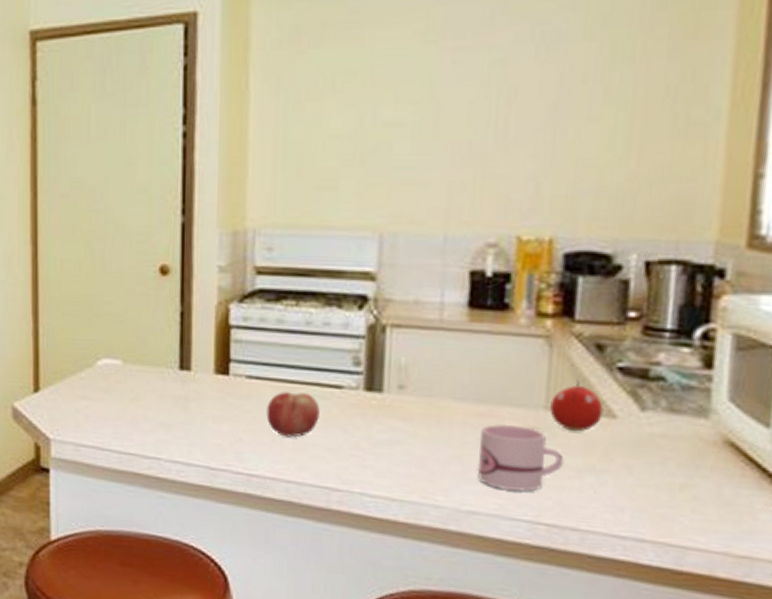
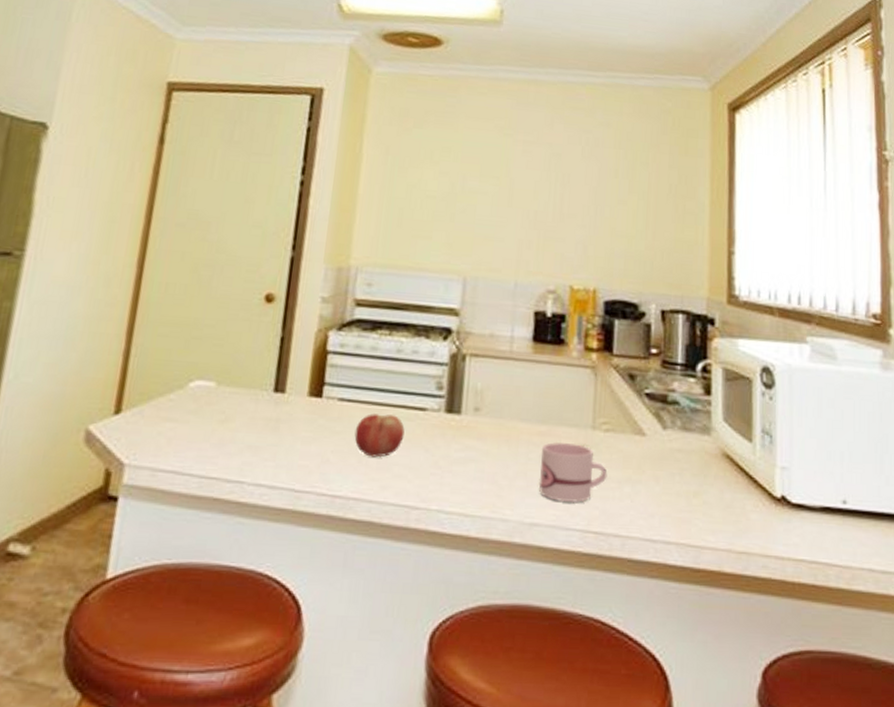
fruit: present [550,380,604,432] -> none [596,403,636,448]

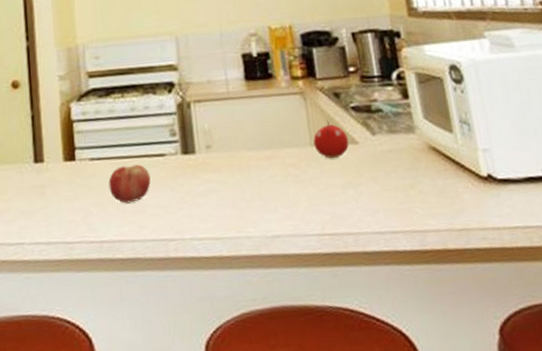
mug: present [538,441,608,503] -> none [270,161,332,213]
fruit: none [596,403,636,448] -> present [313,120,349,159]

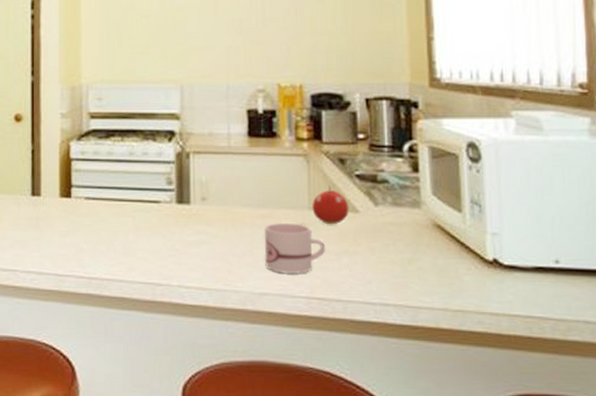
fruit: present [108,164,151,204] -> none [102,208,143,245]
mug: none [270,161,332,213] -> present [264,222,326,275]

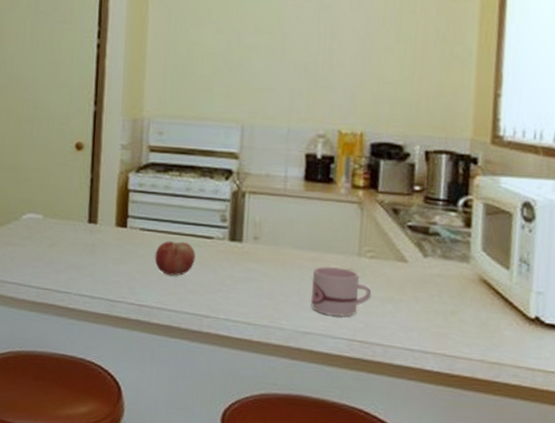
fruit: none [102,208,143,245] -> present [154,241,196,276]
fruit: present [312,186,349,225] -> none [362,234,399,273]

